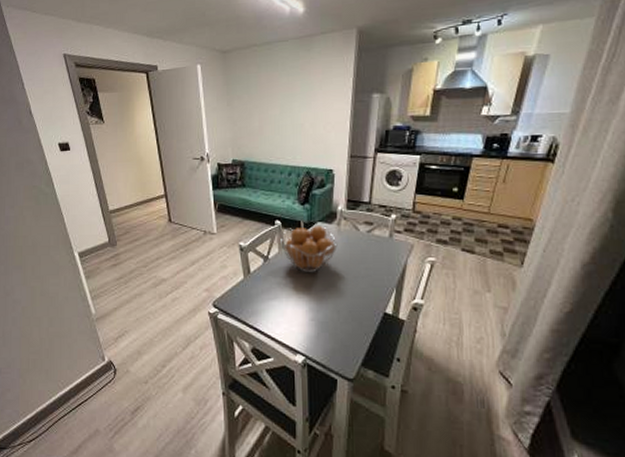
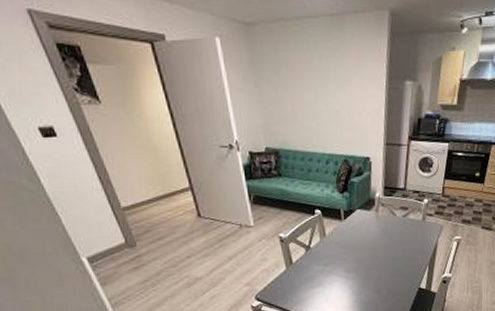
fruit basket: present [281,225,338,273] -> none [321,212,377,259]

